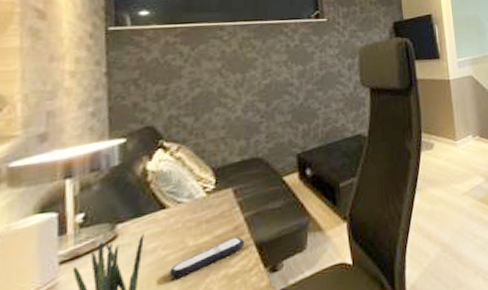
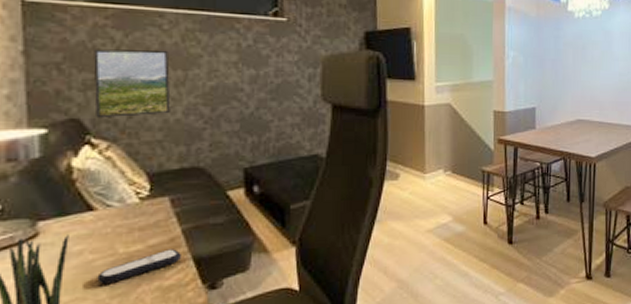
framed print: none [165,57,232,124] -> present [93,49,171,119]

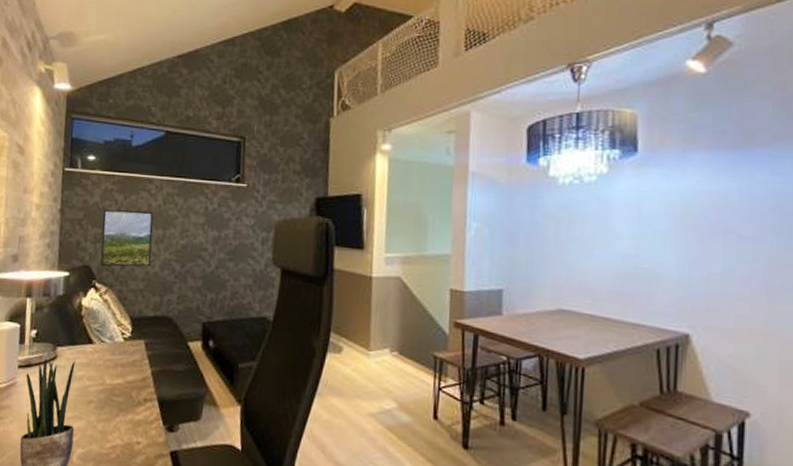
remote control: present [97,249,181,285] -> none [90,387,149,410]

